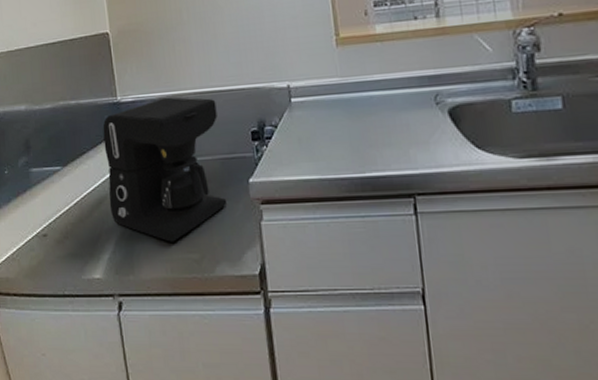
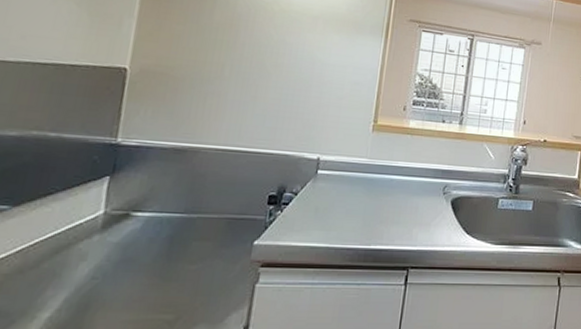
coffee maker: present [102,97,226,242] -> none [68,148,238,301]

